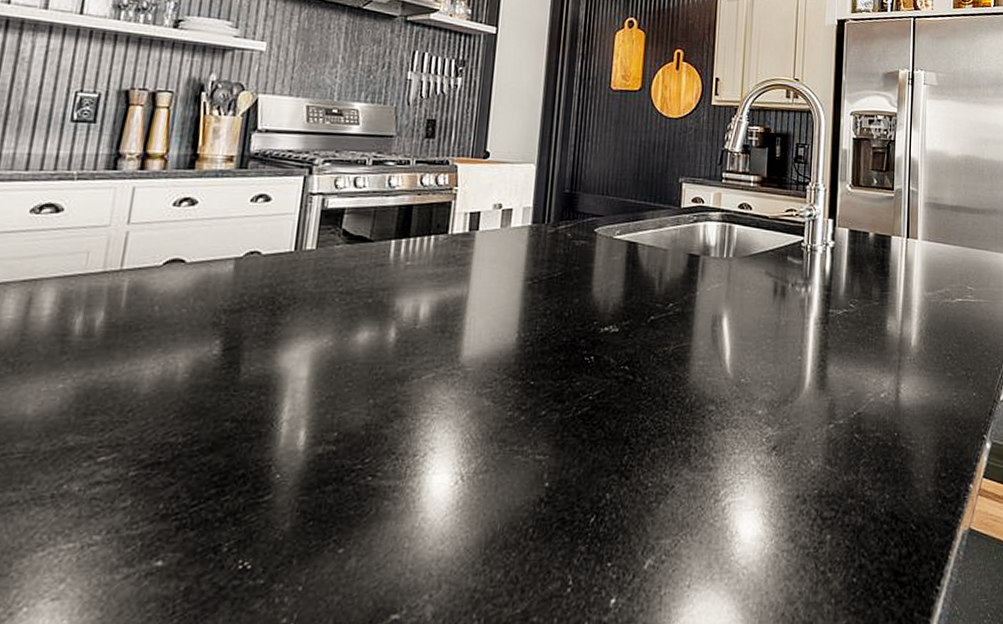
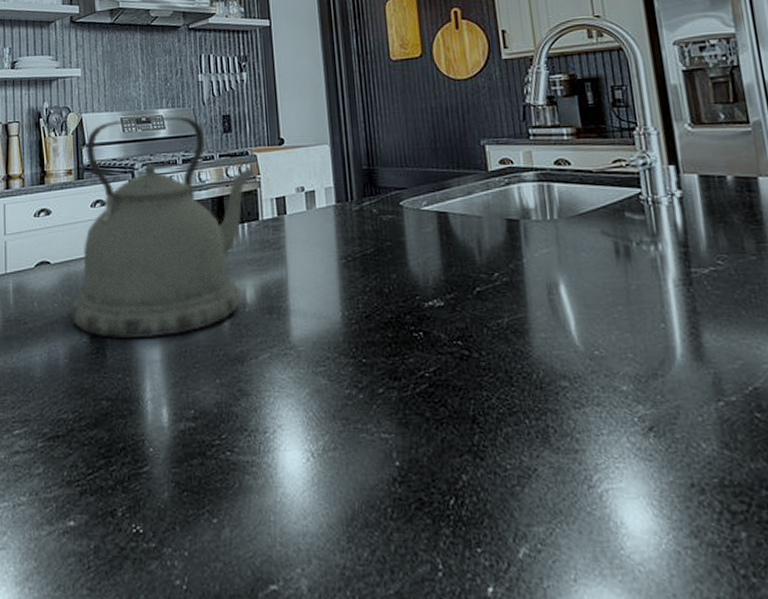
kettle: none [201,107,452,353] -> present [70,116,254,339]

